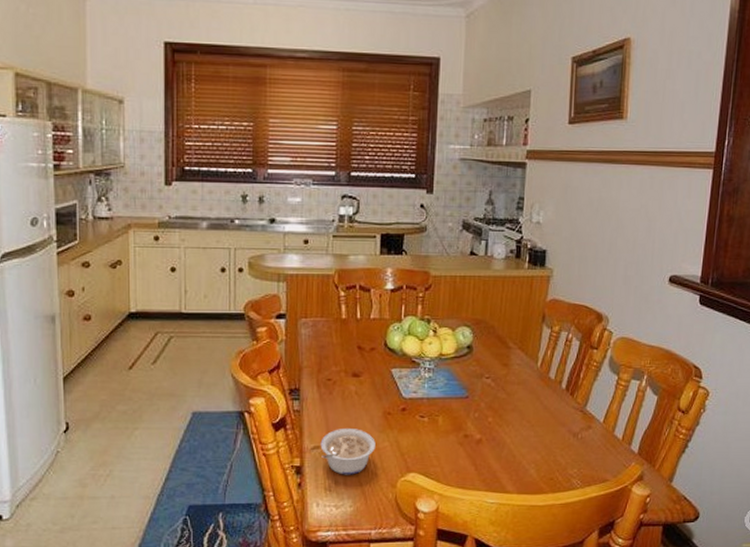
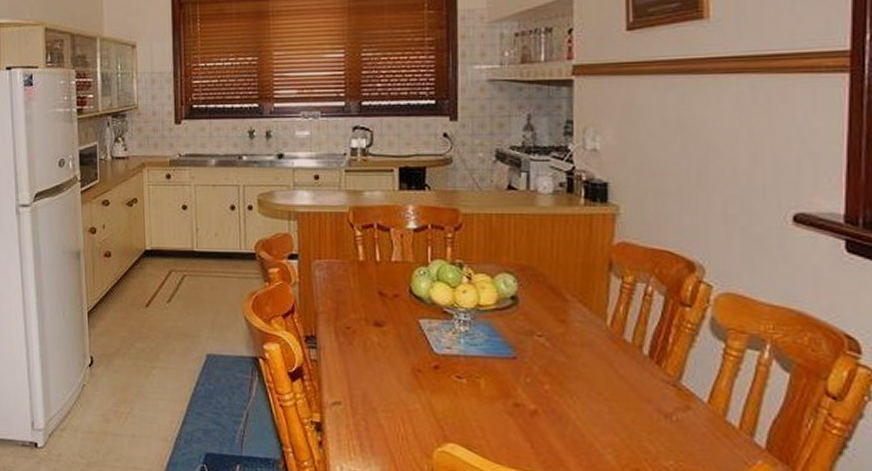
legume: present [320,429,376,475] -> none [341,384,405,439]

